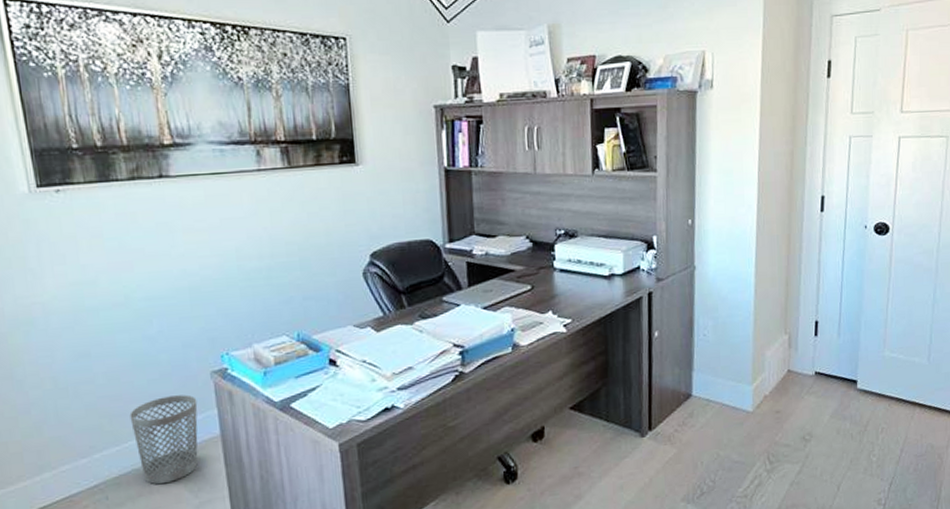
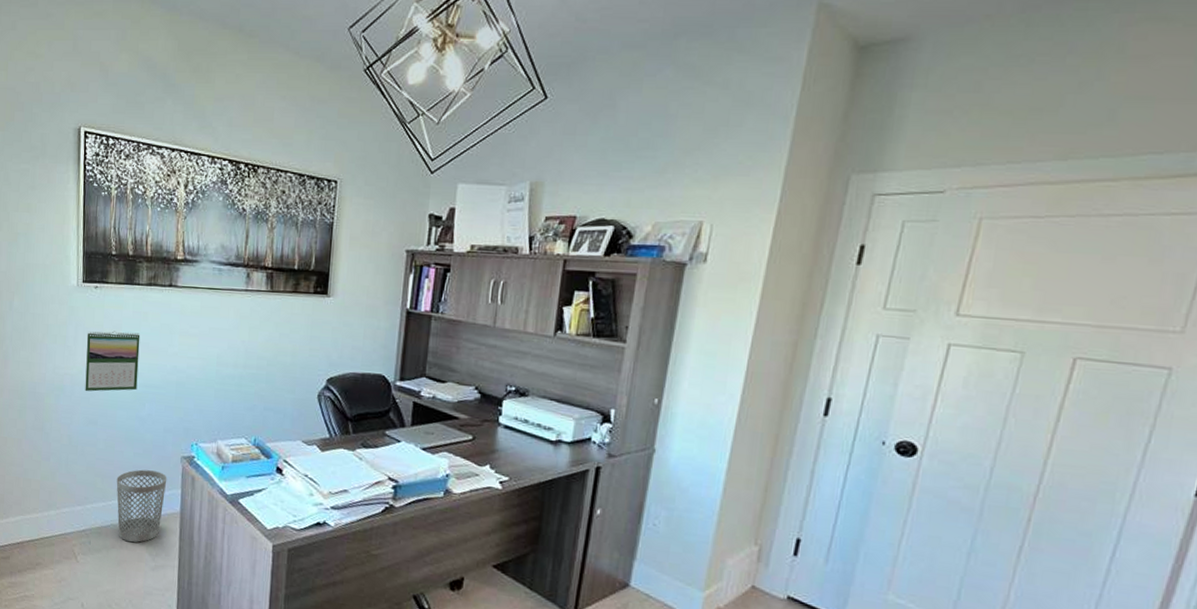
calendar: none [55,238,138,320] -> present [85,331,140,392]

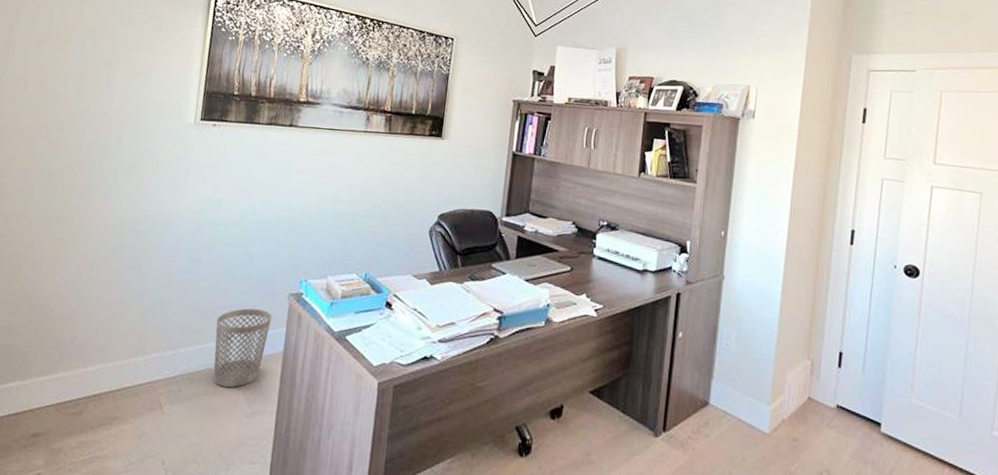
calendar: present [85,331,140,392] -> none [191,168,256,229]

